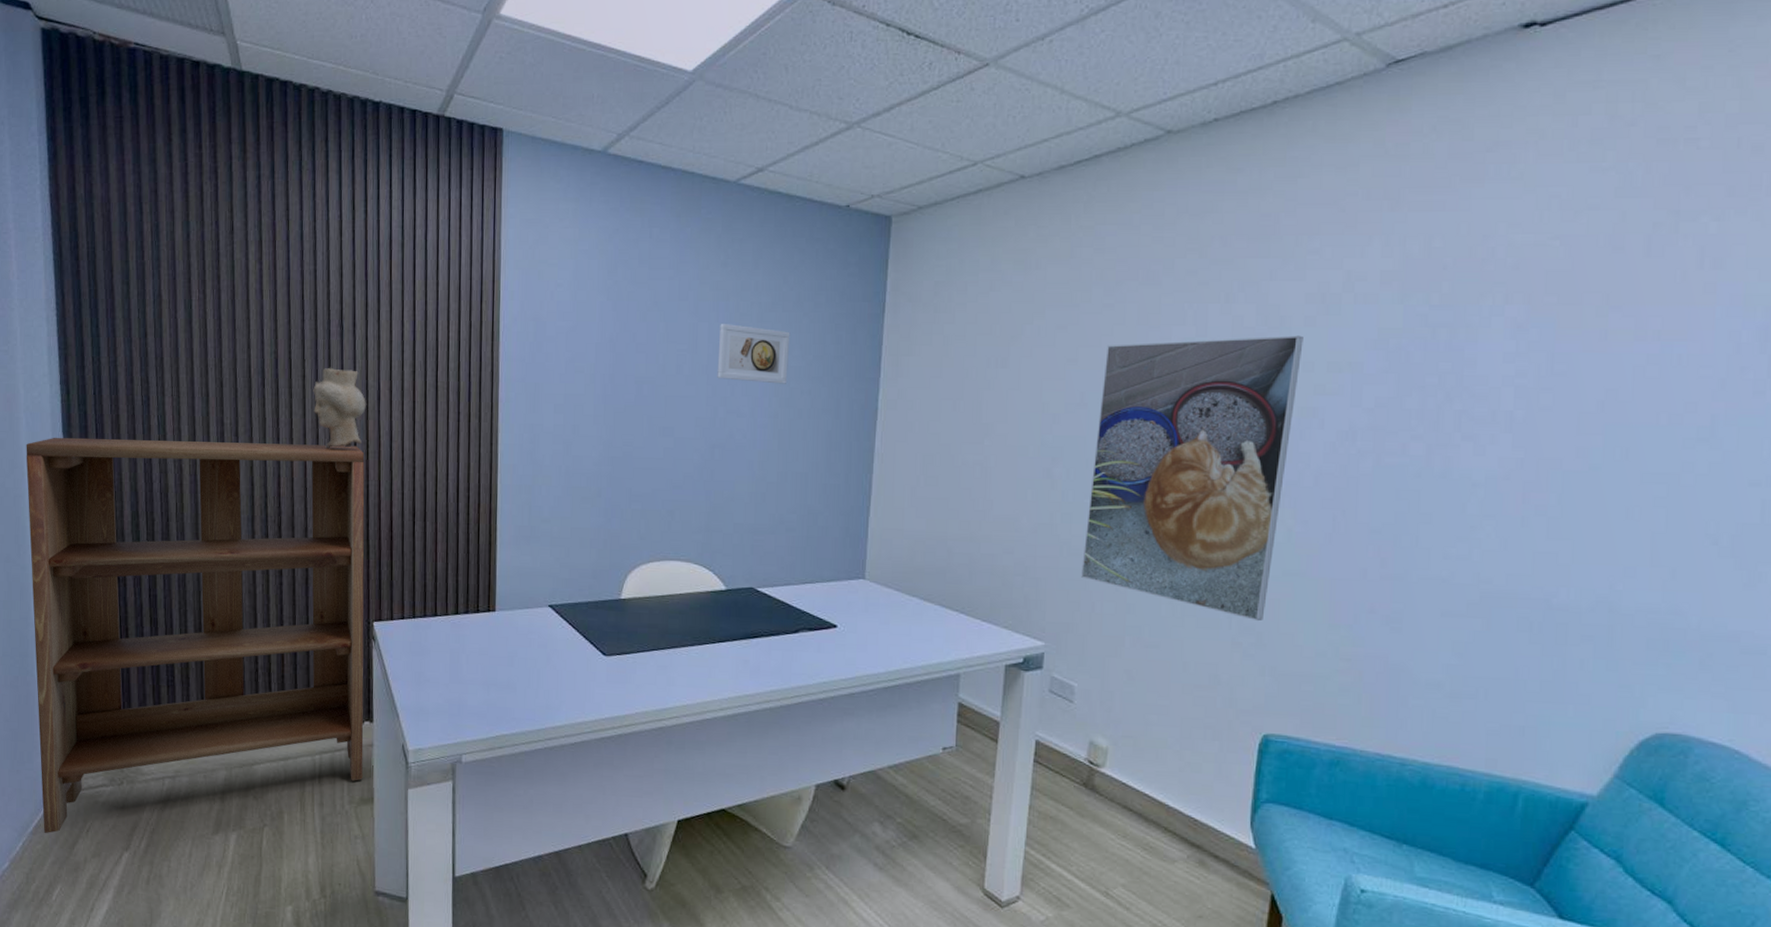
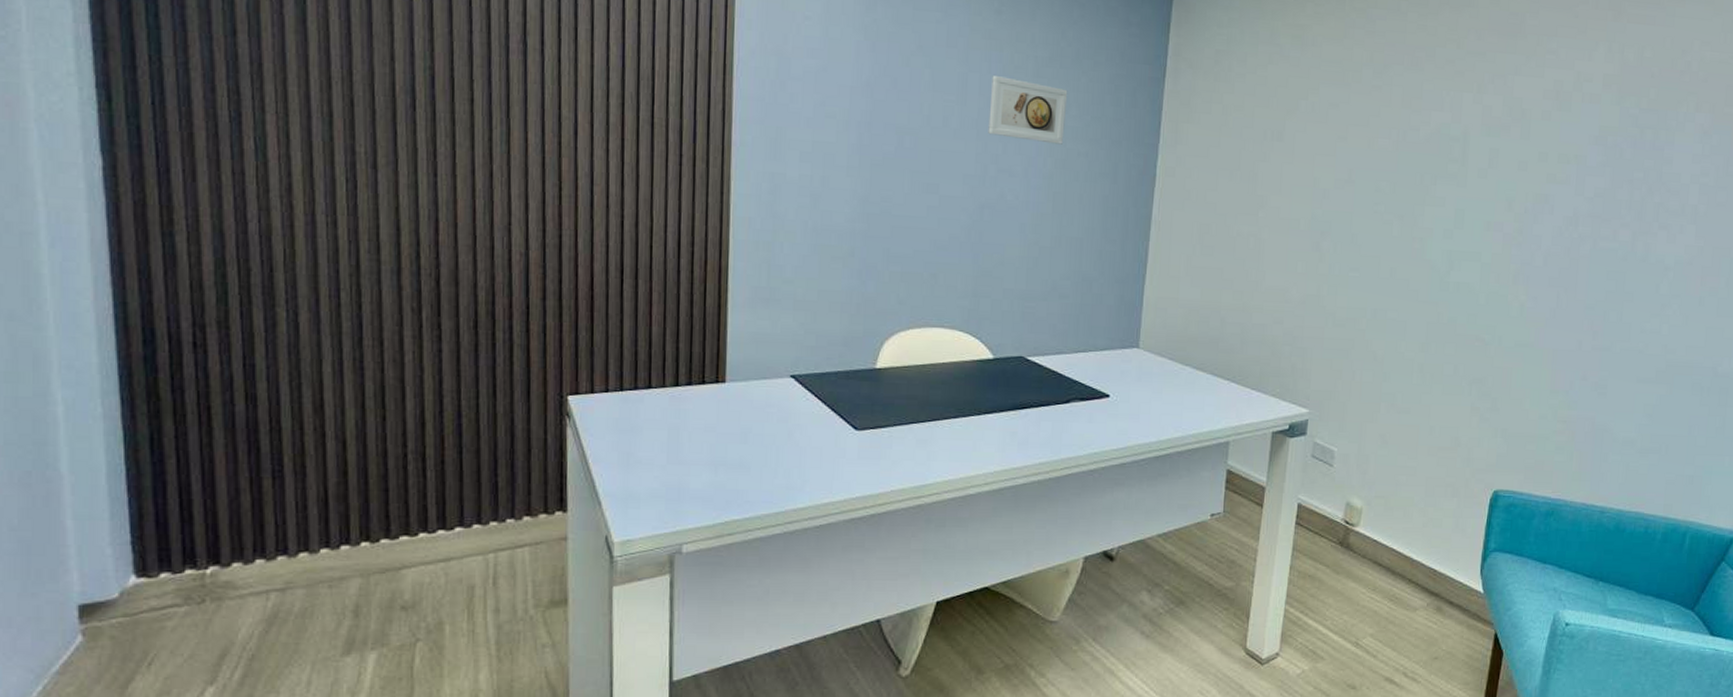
bookshelf: present [26,437,365,834] -> none [39,157,556,673]
decorative vase: present [313,368,366,449] -> none [485,92,558,190]
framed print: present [1081,335,1303,622] -> none [1344,125,1540,388]

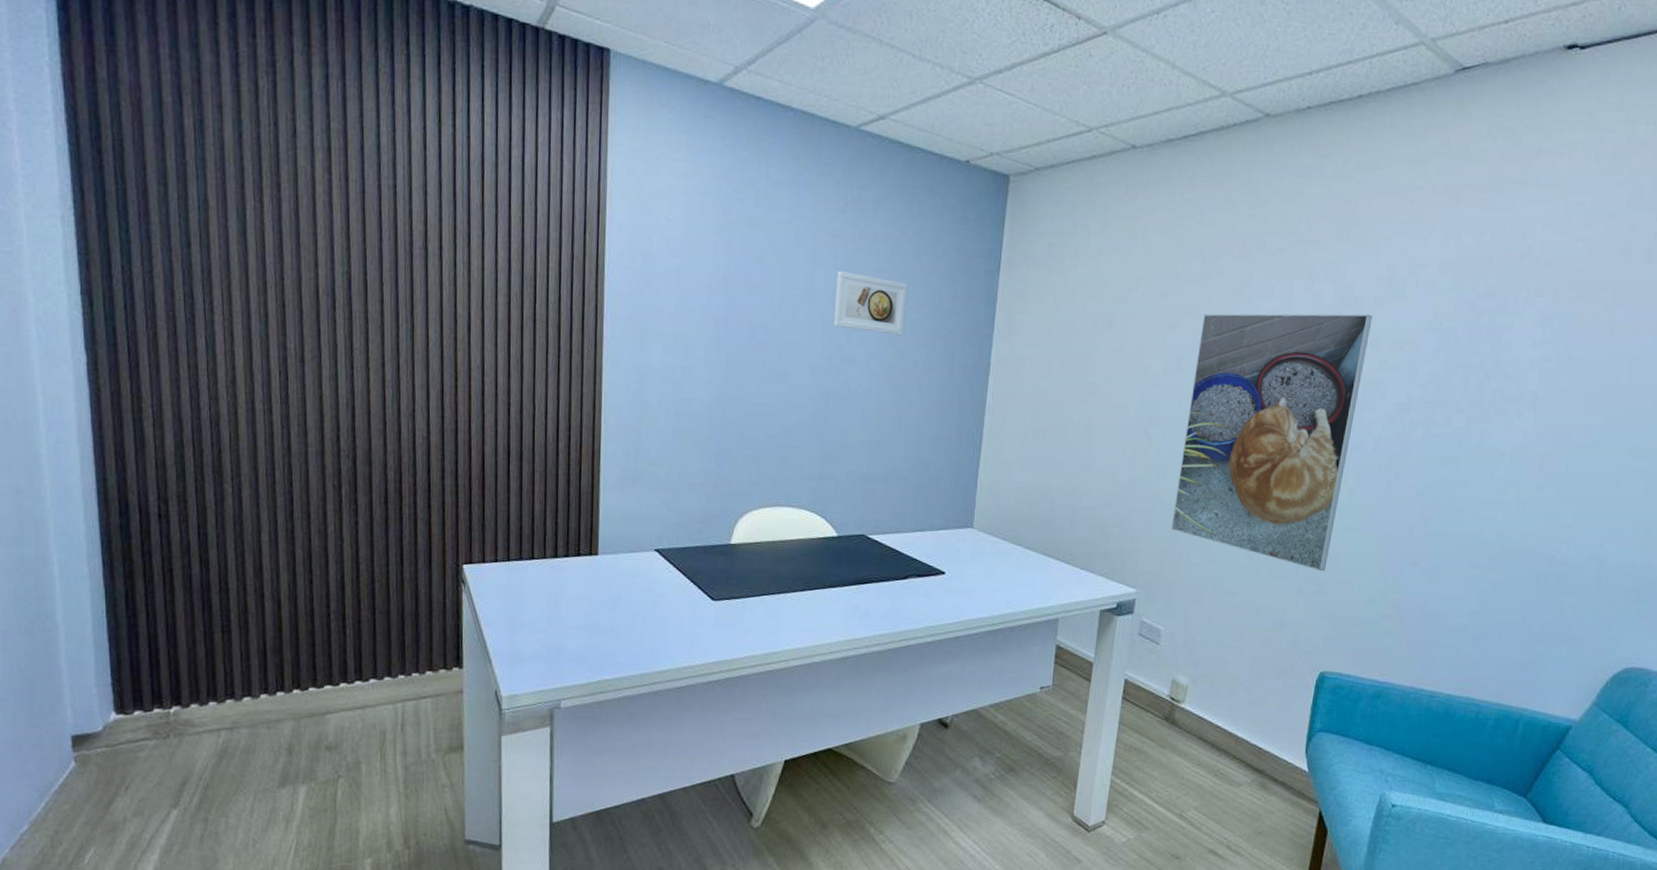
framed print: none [1344,125,1540,388] -> present [1171,313,1372,572]

